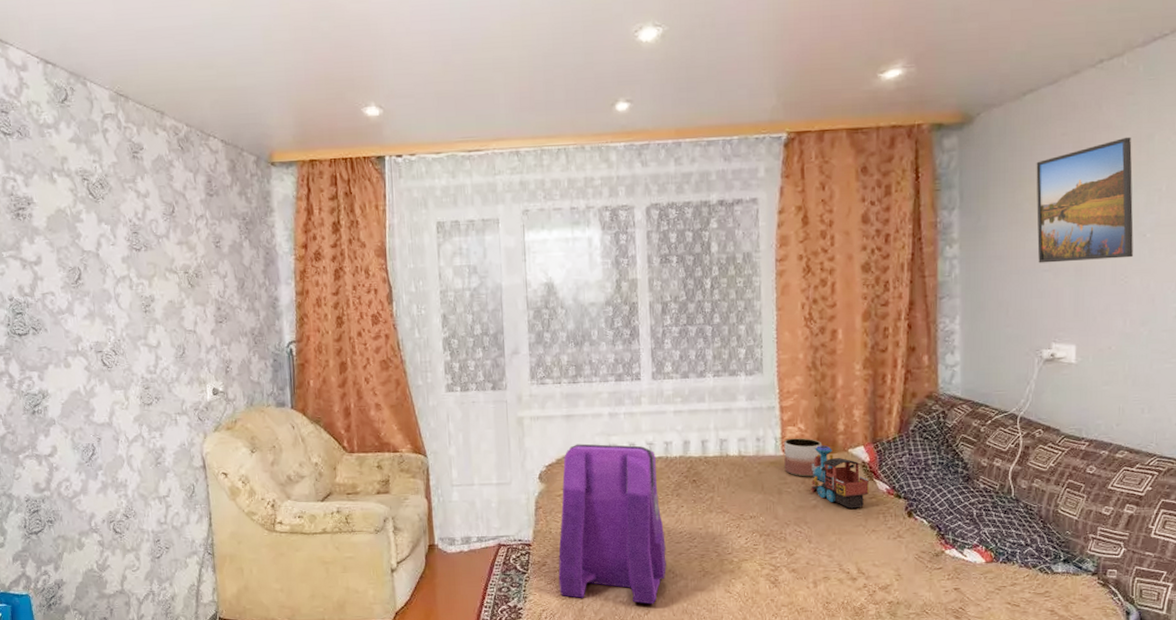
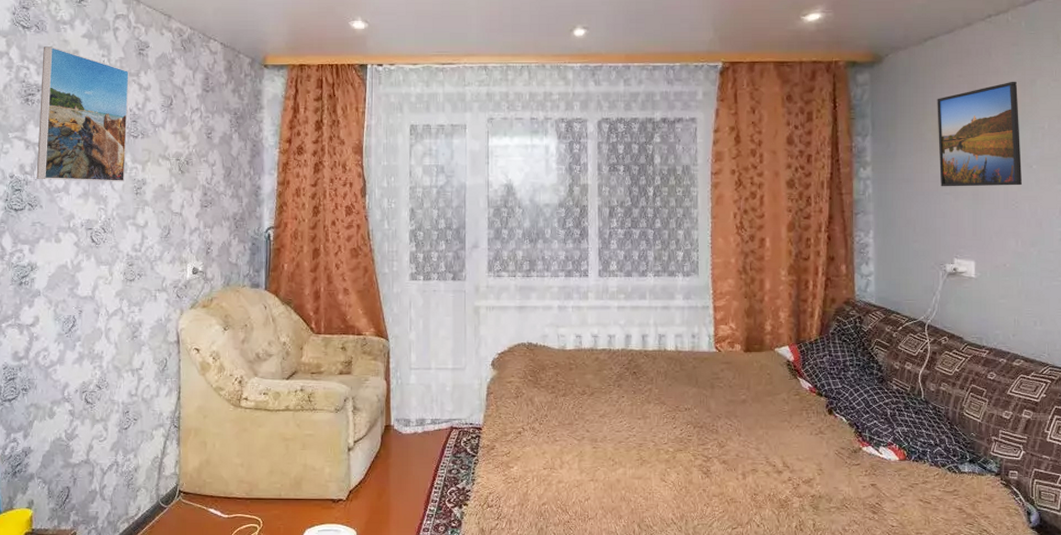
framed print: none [28,154,132,301] -> present [36,46,129,182]
backpack: present [558,443,666,604] -> none [506,334,607,491]
planter: present [784,438,822,477] -> none [717,336,751,373]
toy train: present [810,445,869,509] -> none [740,344,793,404]

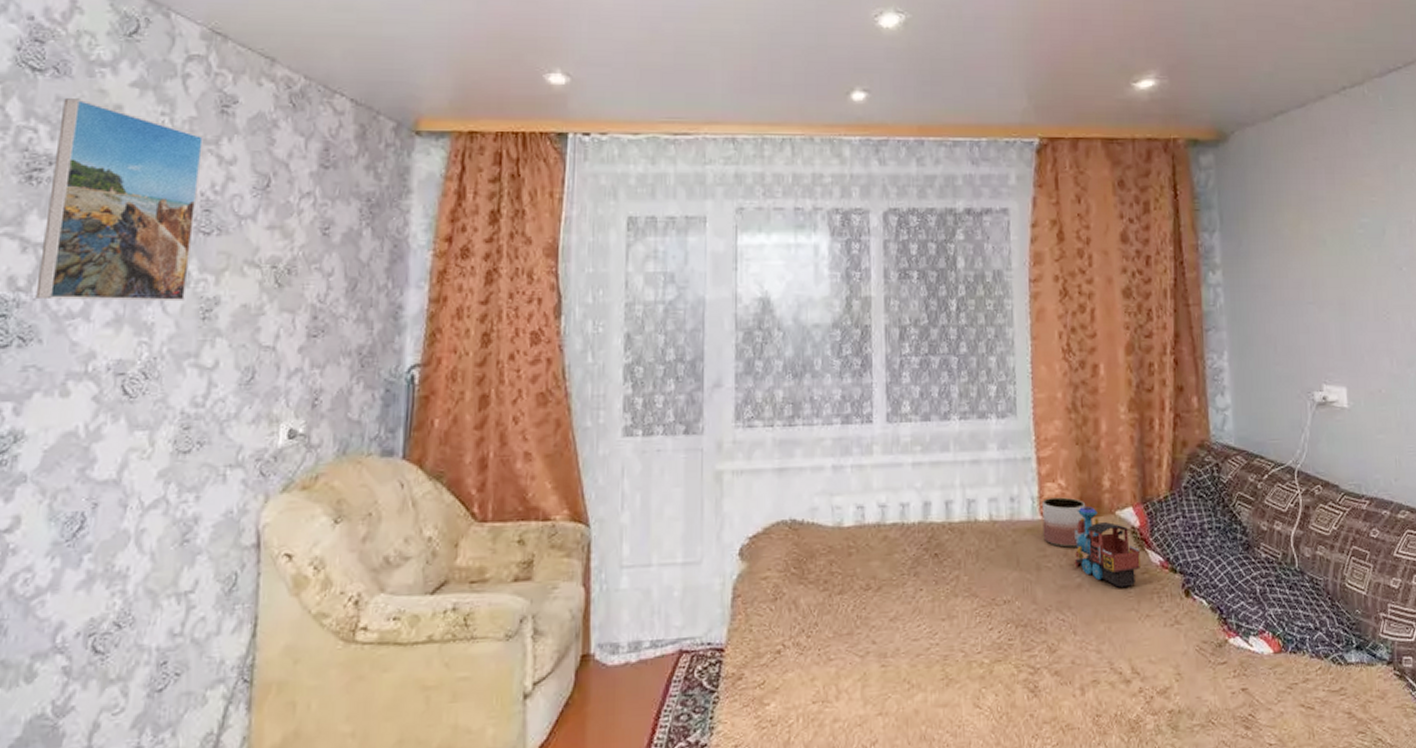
planter: none [717,336,751,373] -> present [1042,497,1086,548]
toy train: none [740,344,793,404] -> present [1073,506,1140,588]
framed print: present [937,81,1022,187] -> none [1292,165,1392,295]

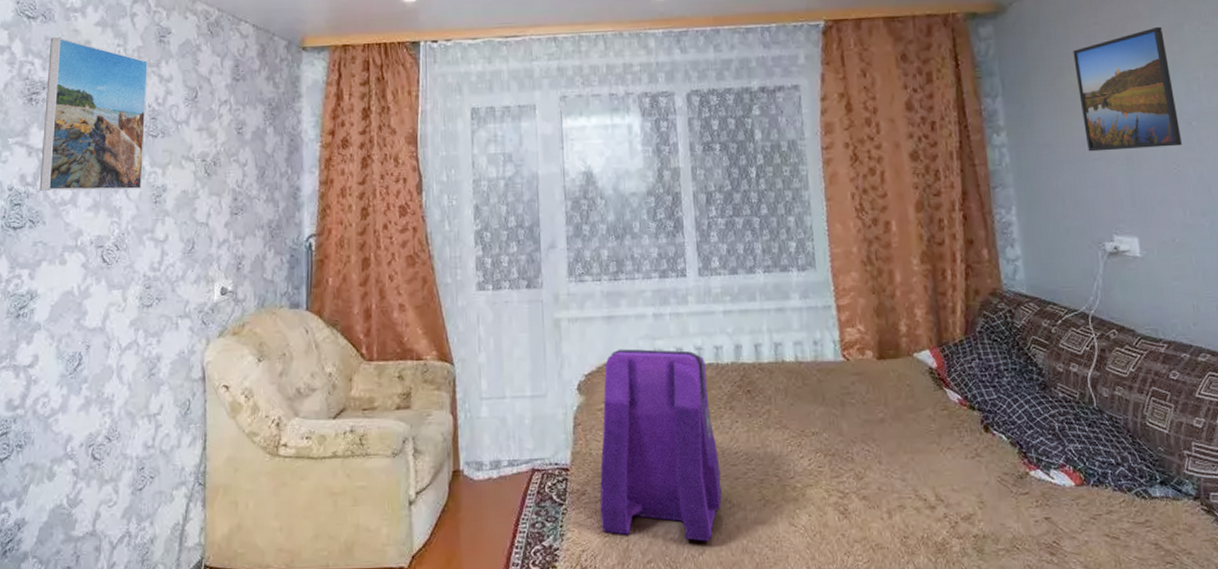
backpack: none [758,506,900,730] -> present [600,349,722,542]
planter: present [1042,497,1086,548] -> none [843,341,885,386]
toy train: present [1073,506,1140,588] -> none [873,349,940,423]
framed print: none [1292,165,1392,295] -> present [1073,26,1182,152]

